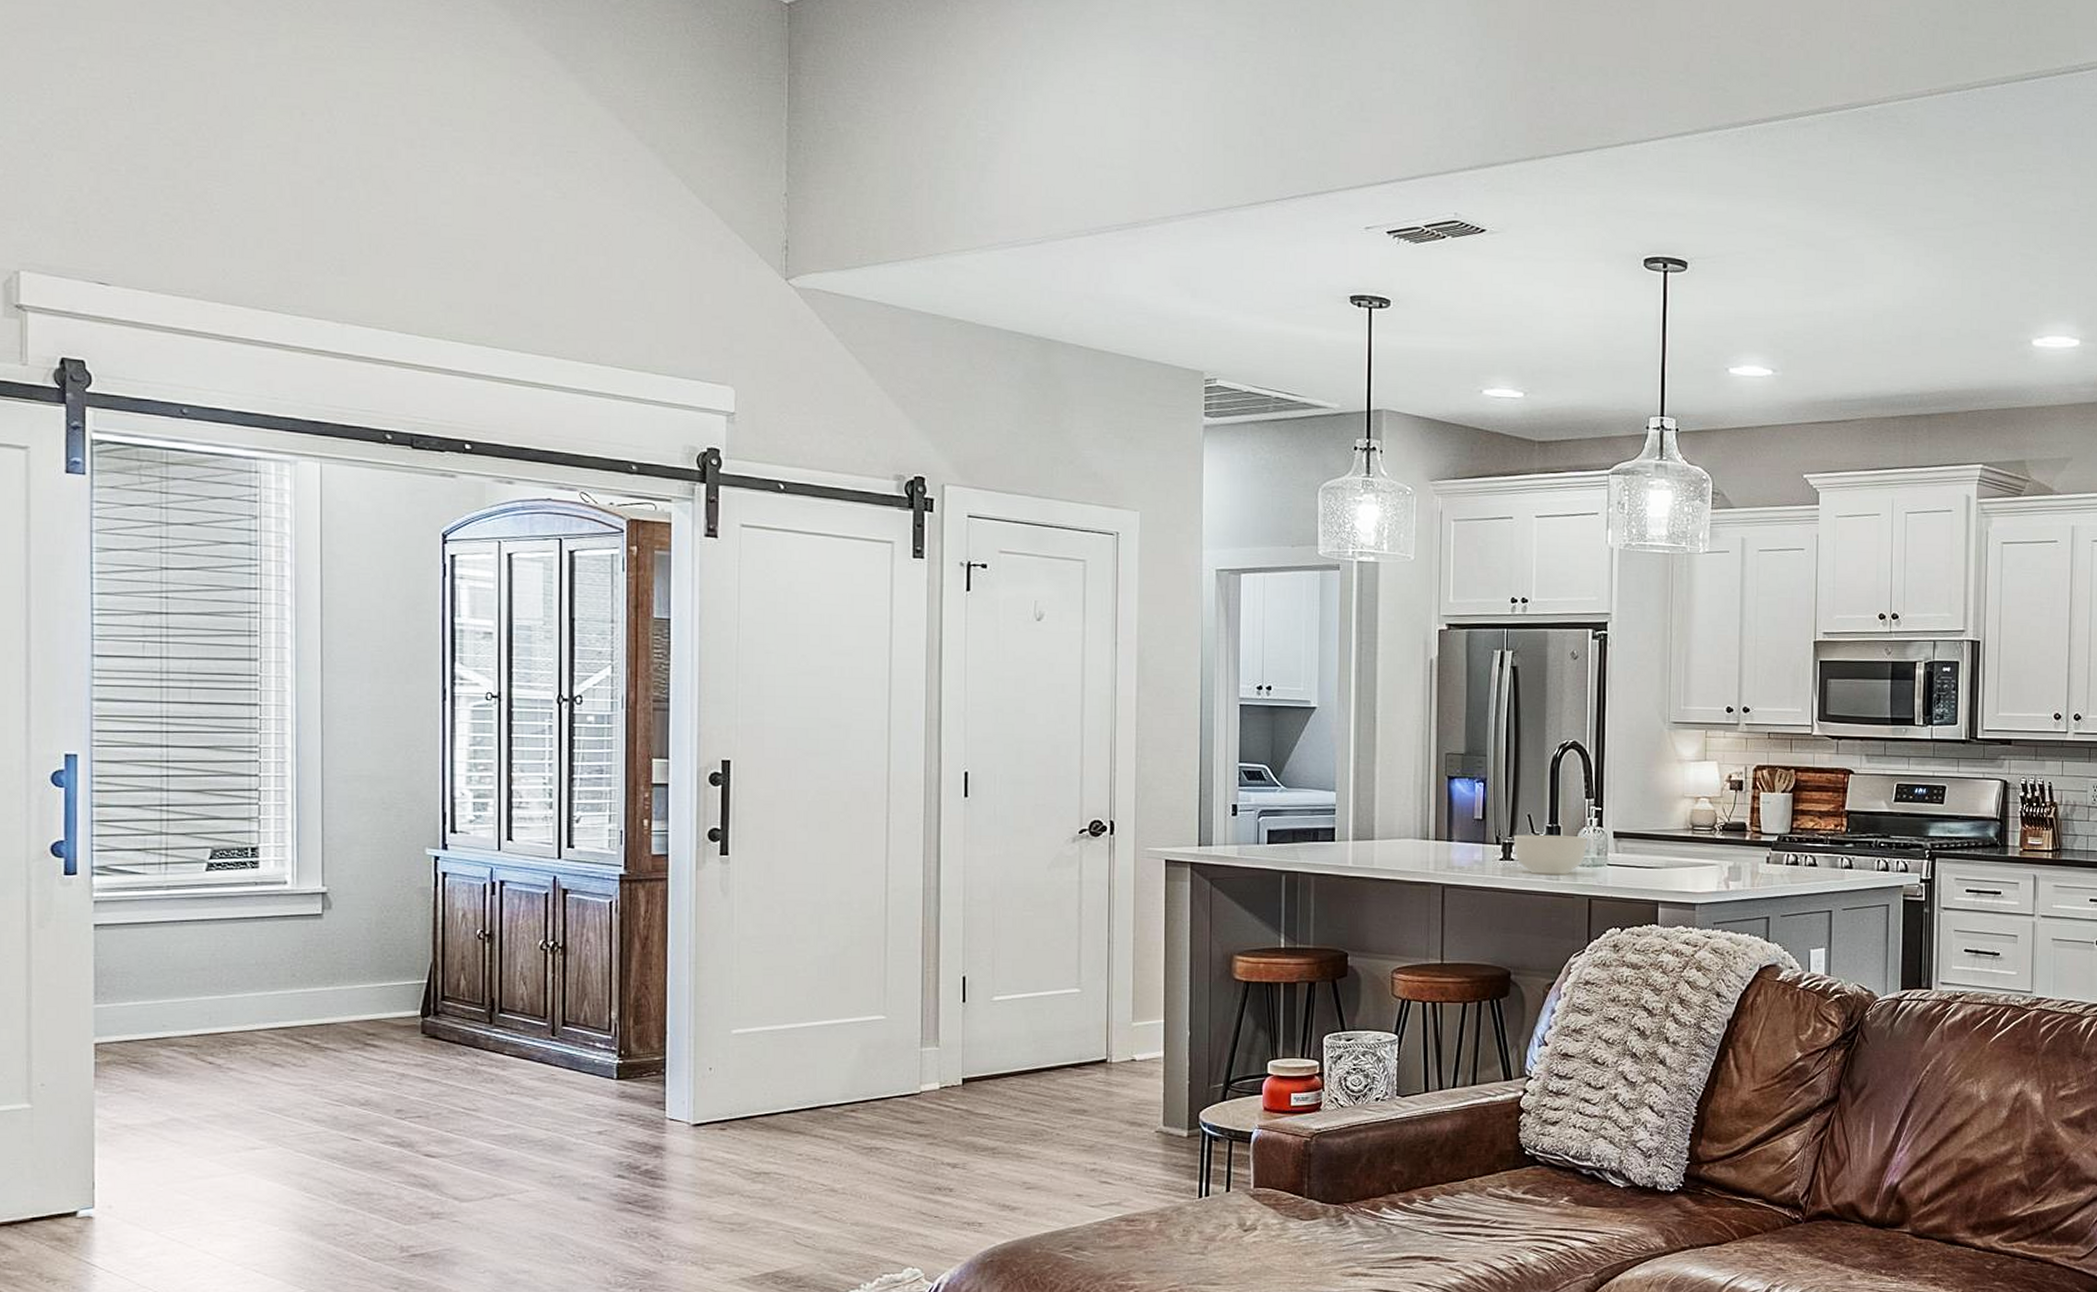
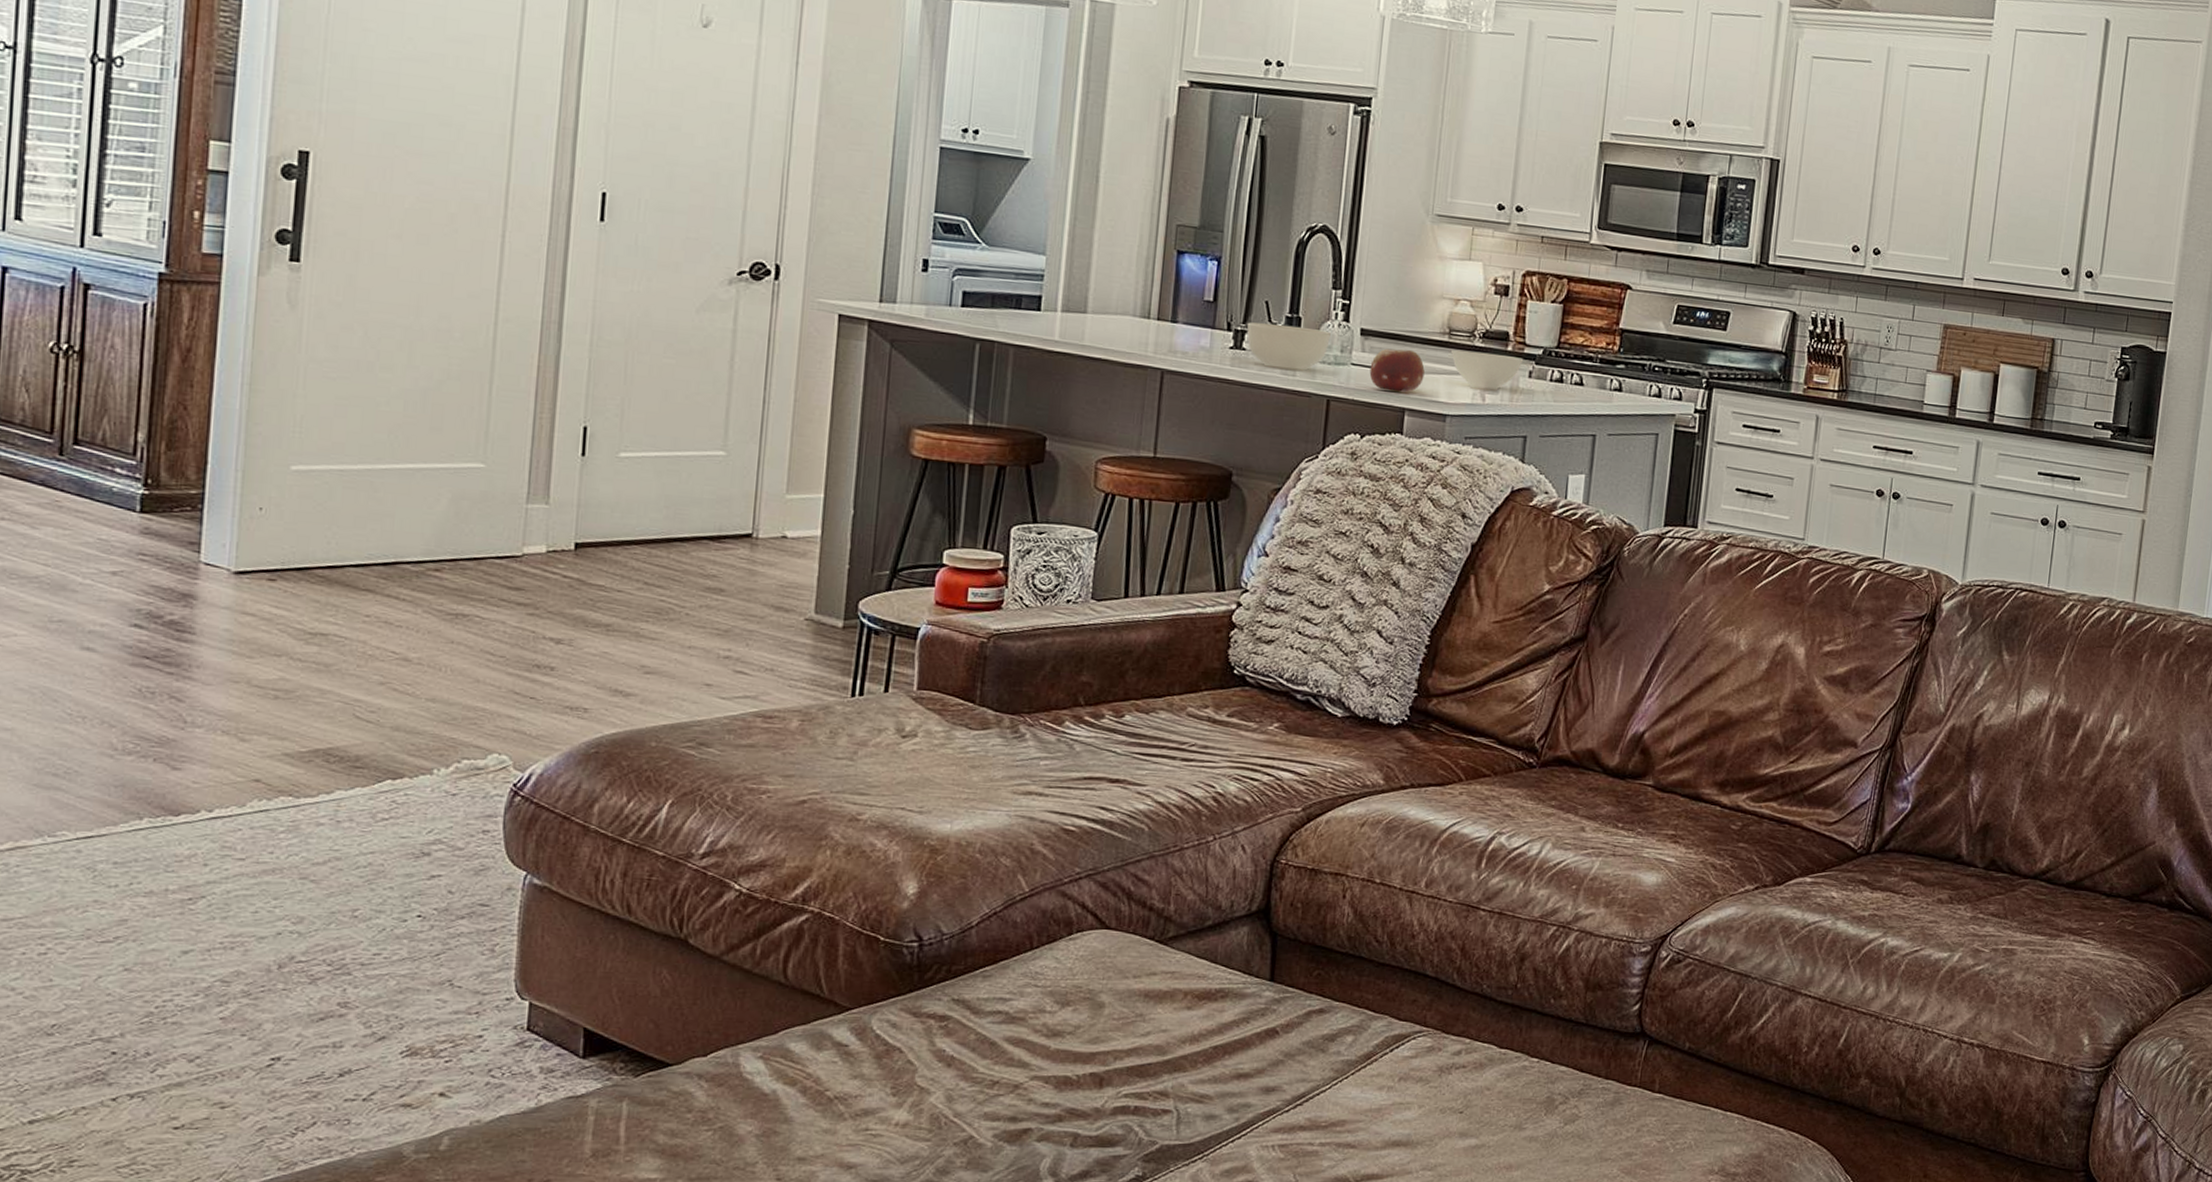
fruit: none [1624,847,1673,886] -> present [1369,348,1425,393]
bowl: none [1696,843,1761,879] -> present [1451,349,1524,393]

